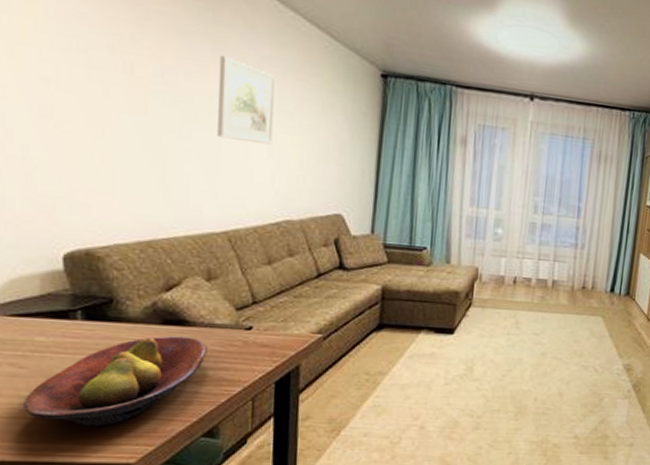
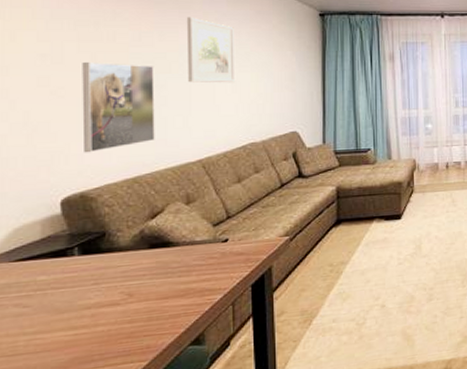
fruit bowl: present [24,336,207,427] -> none [28,256,190,353]
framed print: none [90,94,178,205] -> present [82,61,155,153]

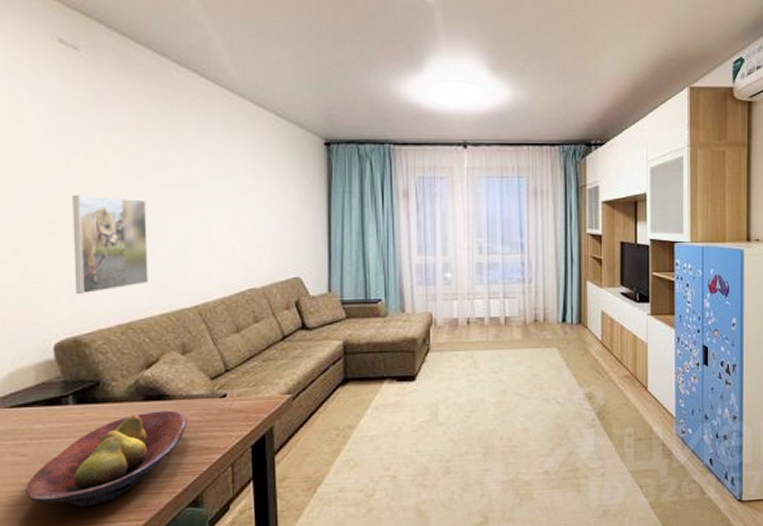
fruit bowl: none [28,256,190,353] -> present [25,410,187,507]
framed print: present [186,16,236,83] -> none [180,145,233,221]

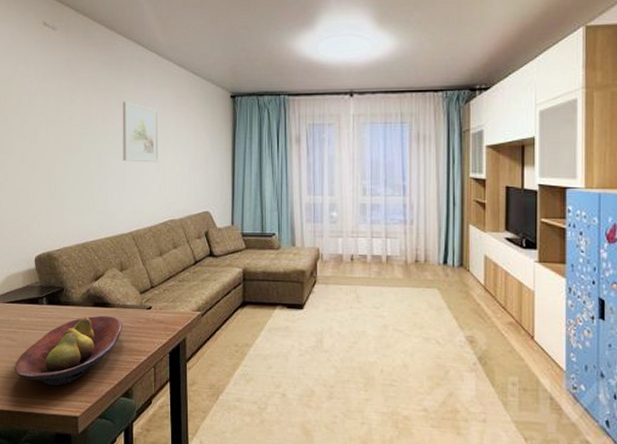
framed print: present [72,194,148,295] -> none [49,141,98,219]
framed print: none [180,145,233,221] -> present [122,101,160,163]

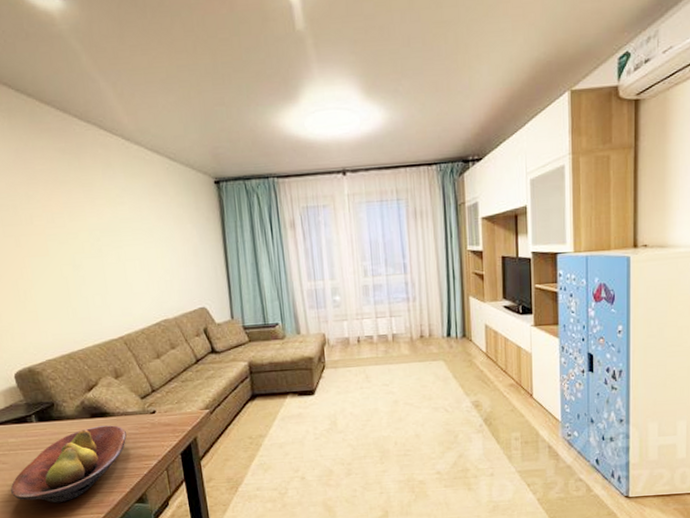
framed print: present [122,101,160,163] -> none [90,194,143,262]

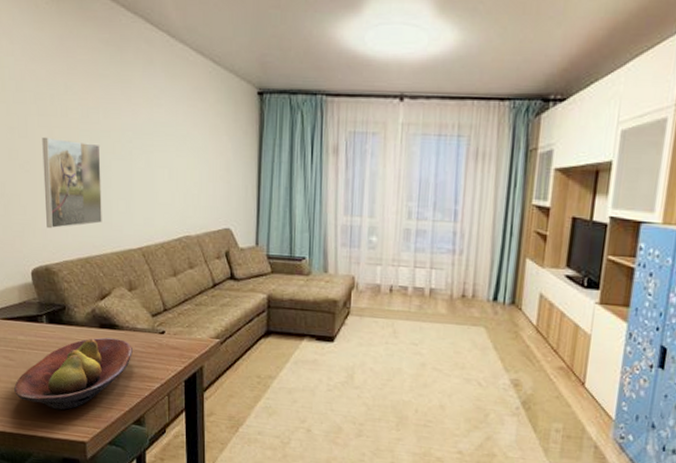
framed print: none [9,245,81,332] -> present [42,137,102,229]

